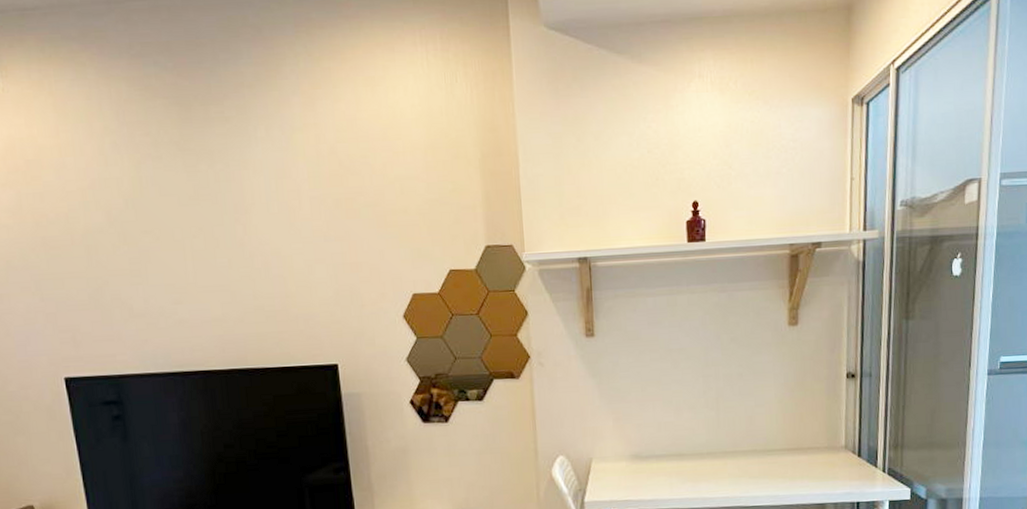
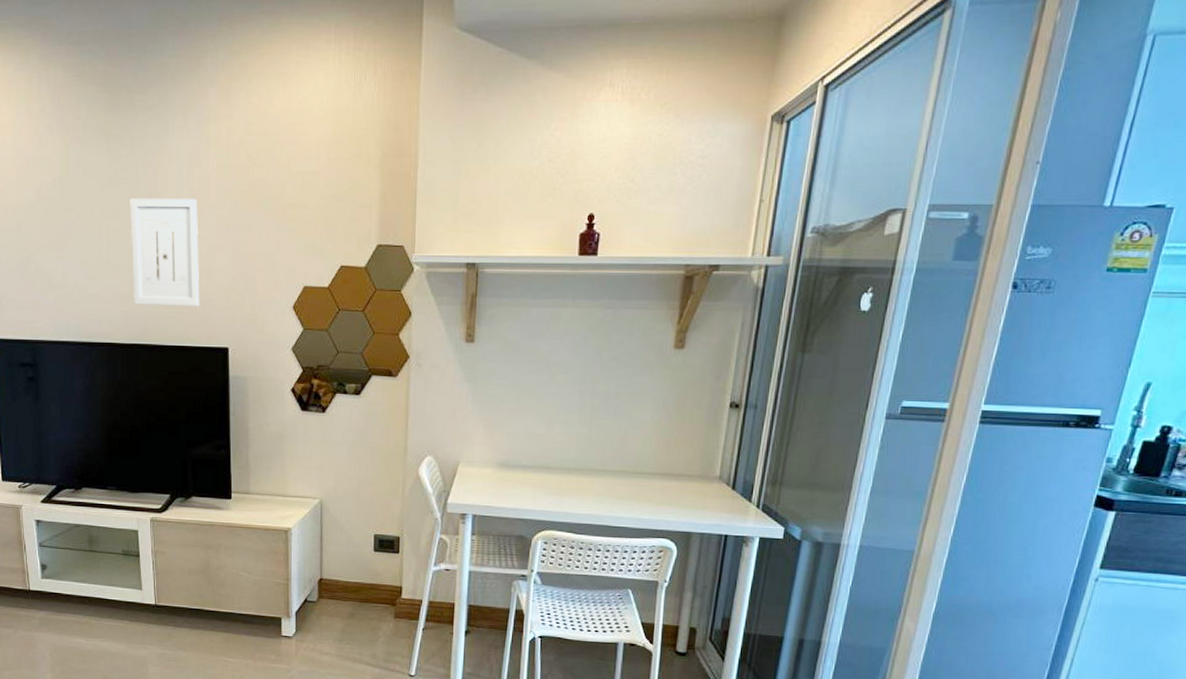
wall art: none [214,212,303,327] -> present [130,199,200,307]

